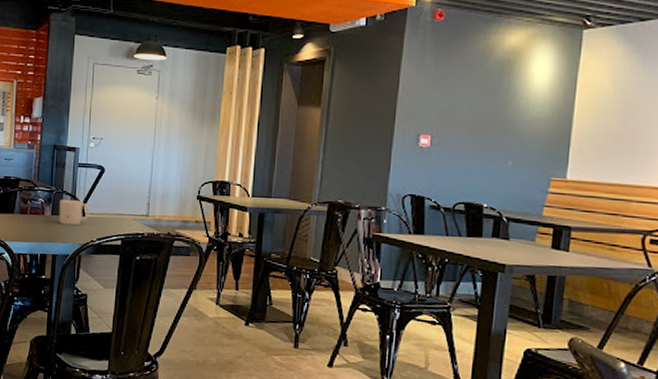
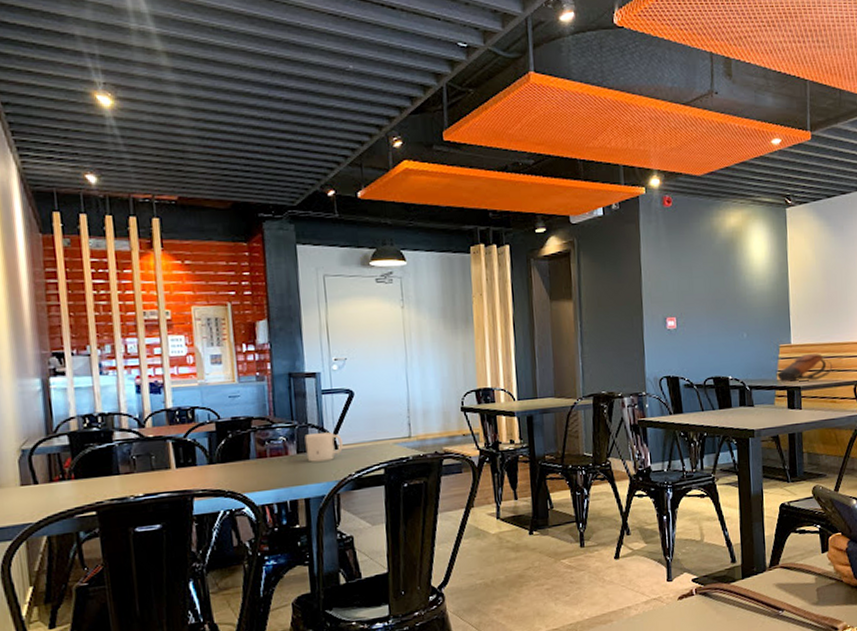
backpack: none [543,193,618,223] -> present [777,353,833,383]

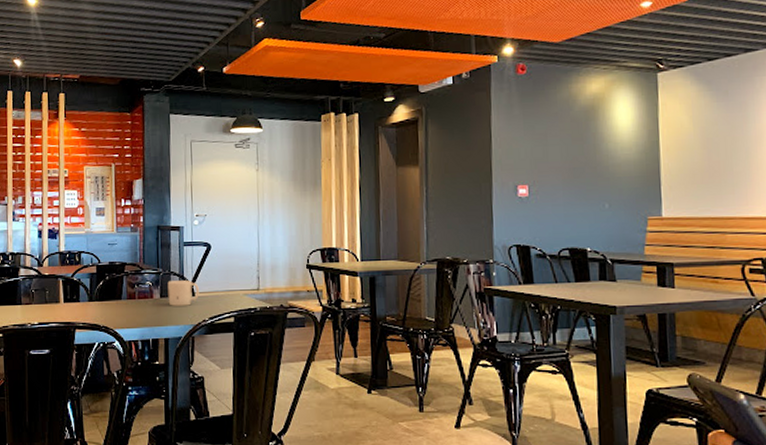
backpack: present [777,353,833,383] -> none [645,228,714,258]

